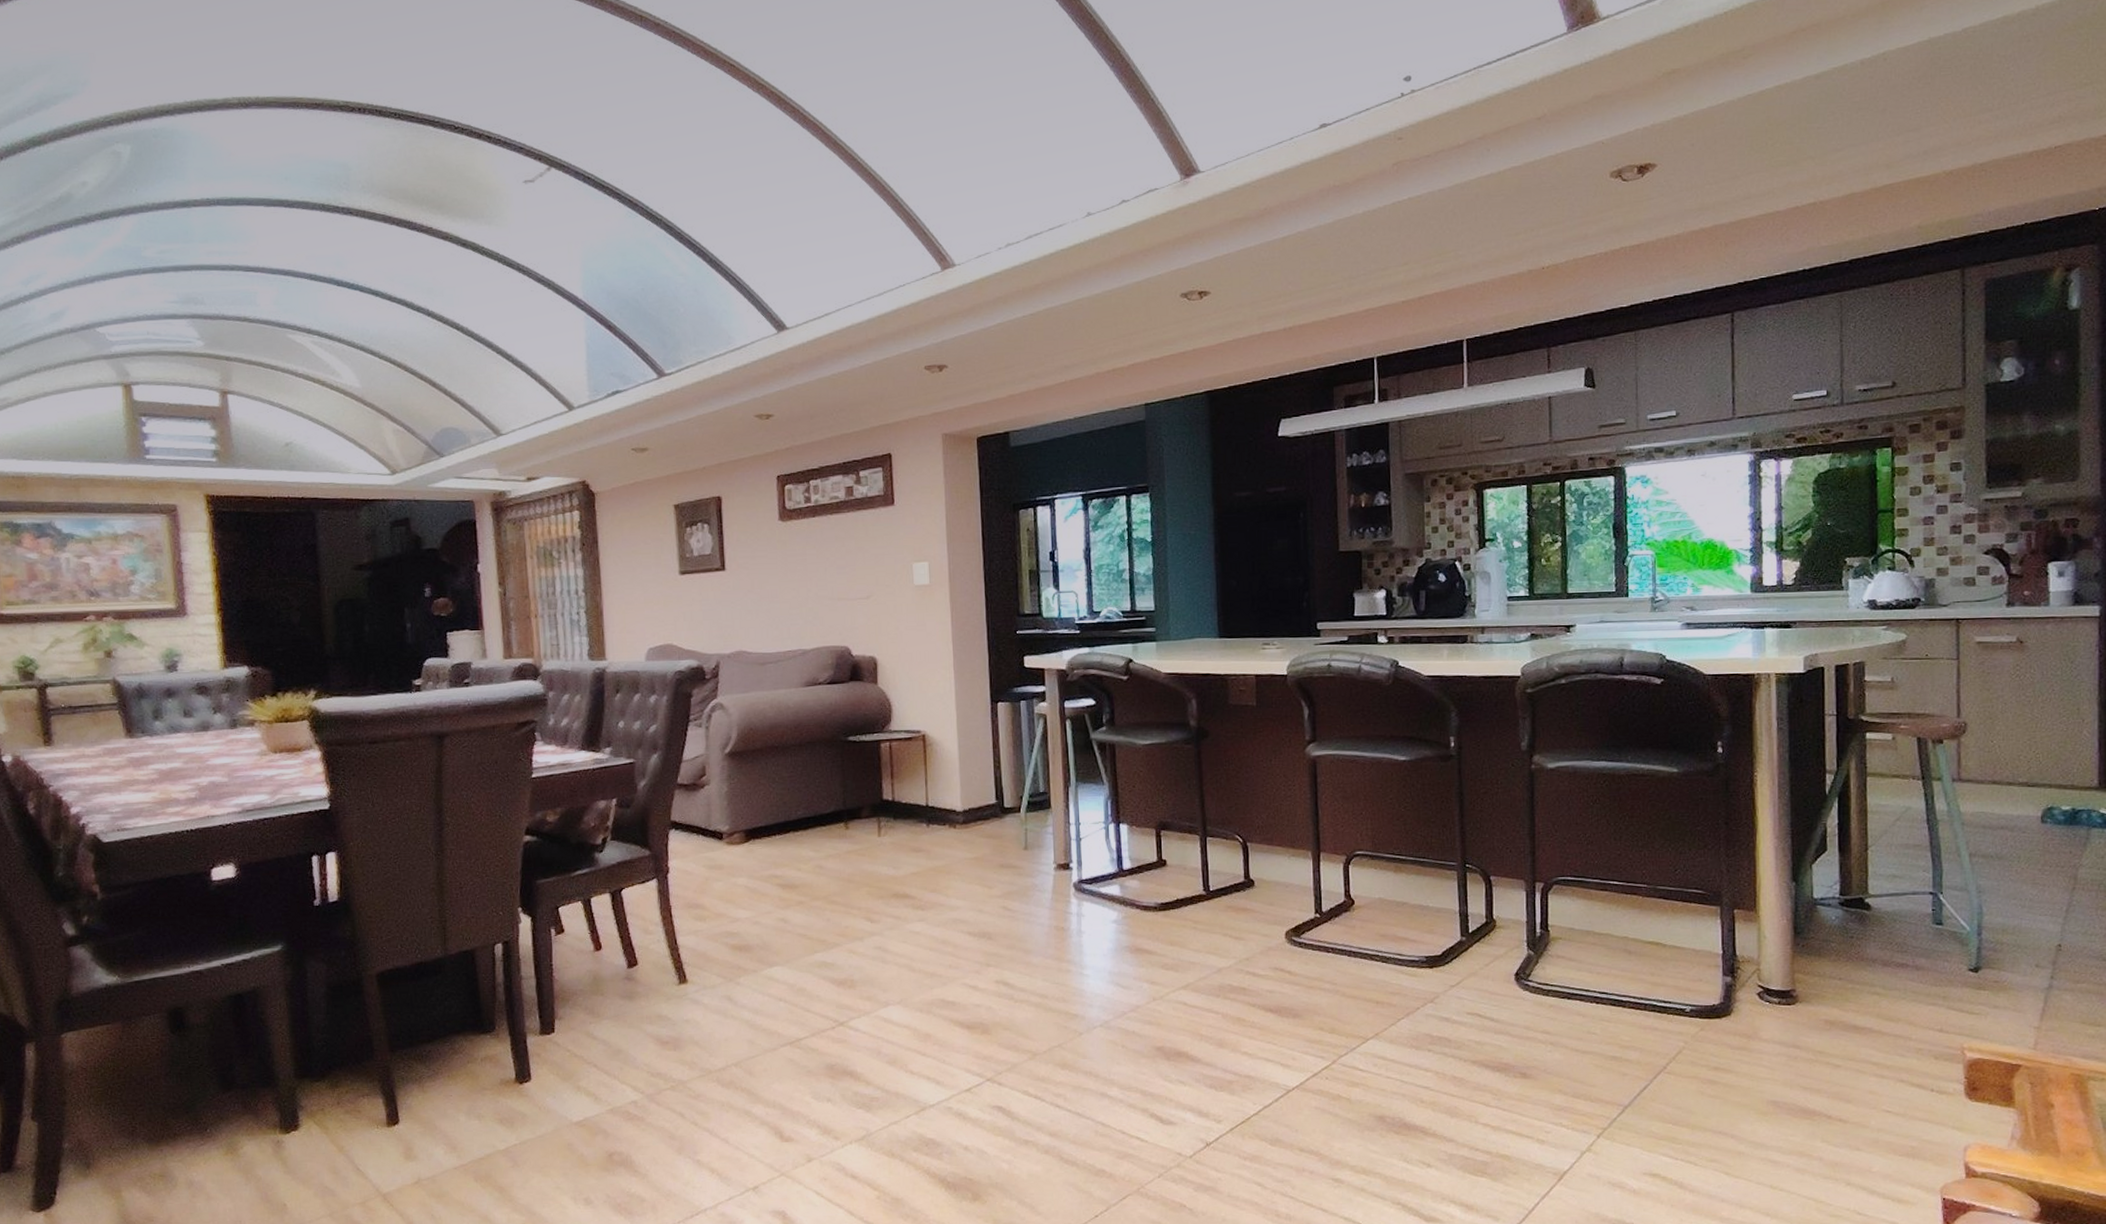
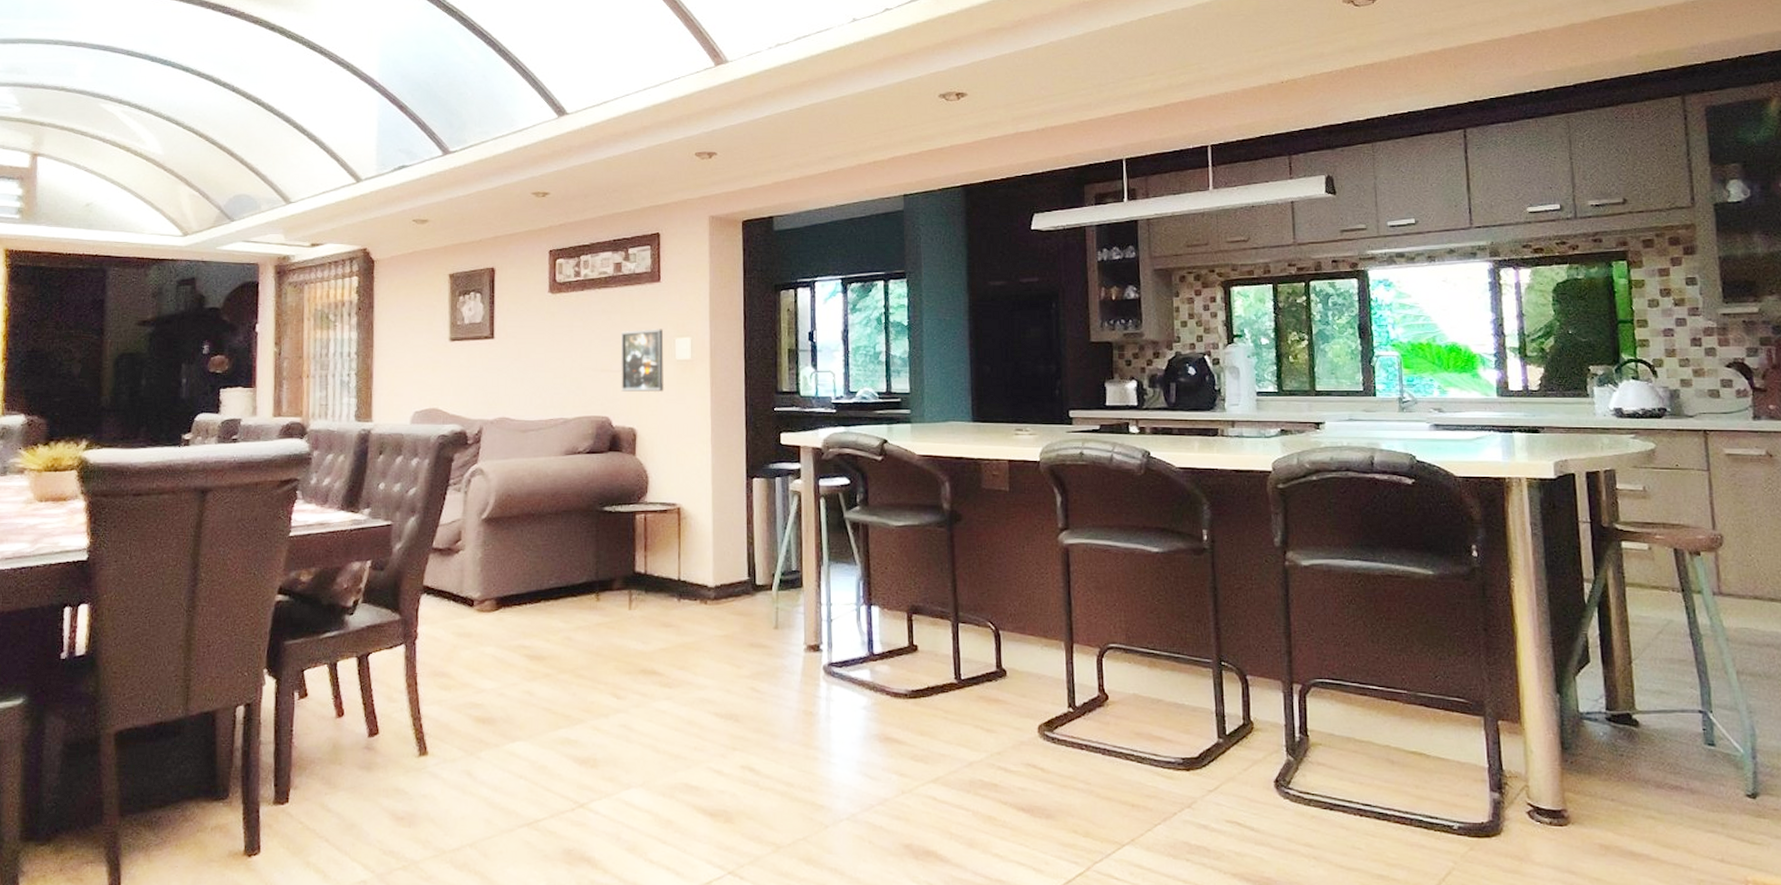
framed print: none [857,554,904,620] -> present [620,329,665,393]

